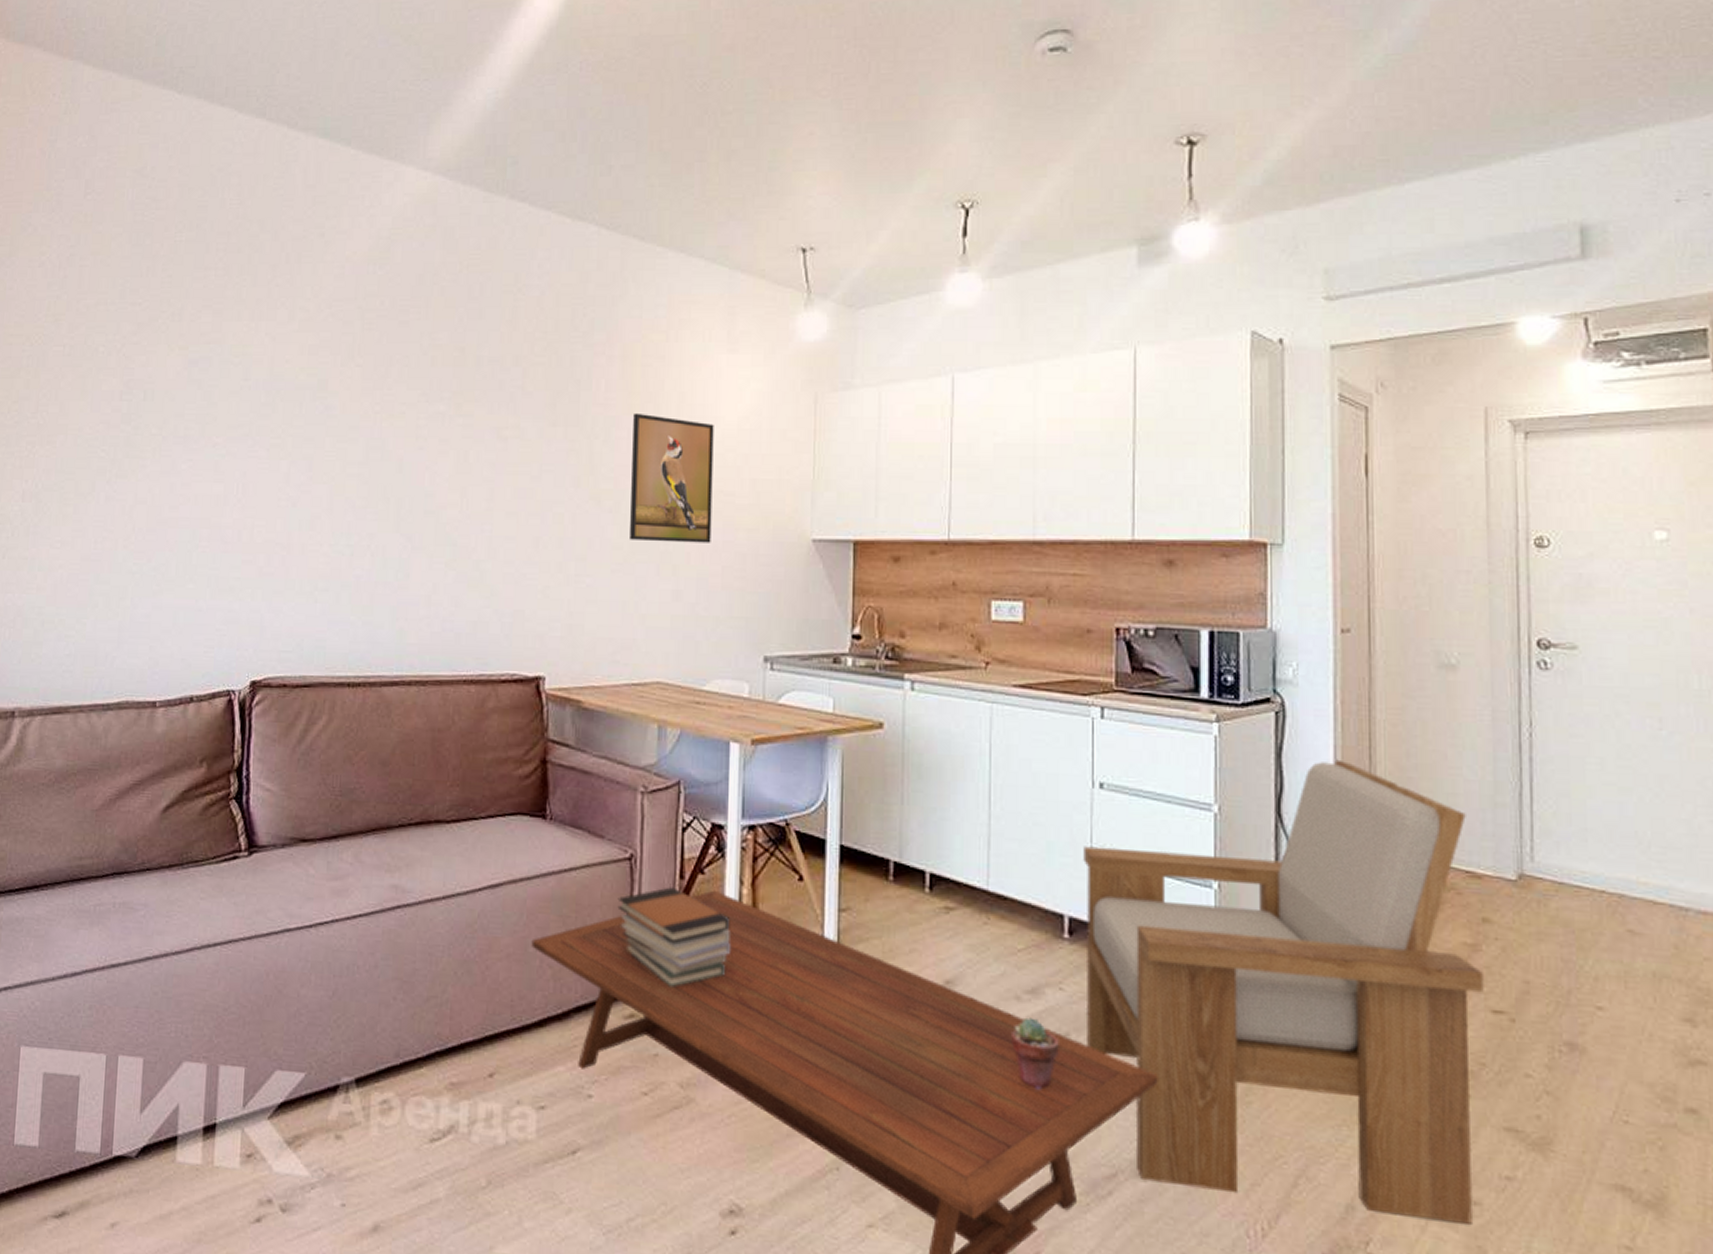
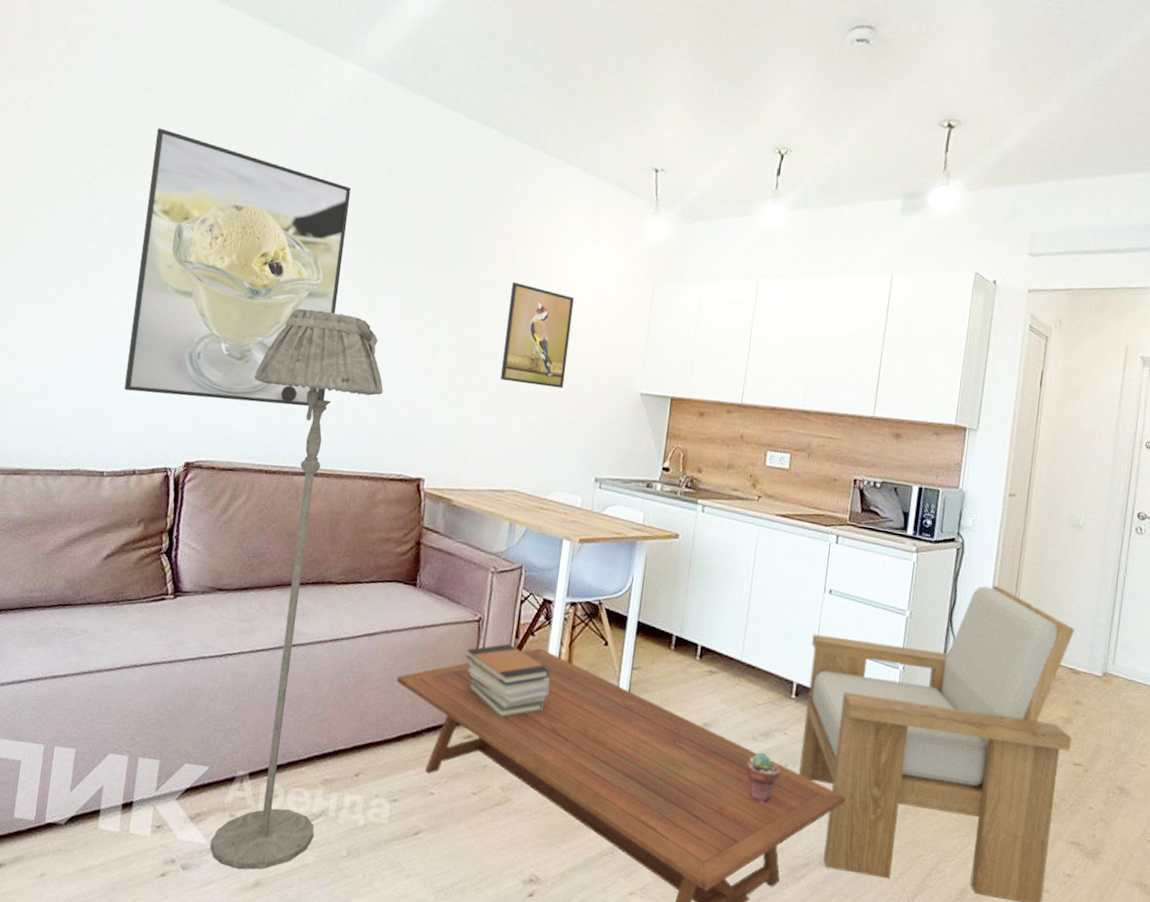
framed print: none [173,275,425,599] -> present [123,128,351,406]
floor lamp: none [314,475,484,1210] -> present [210,308,383,870]

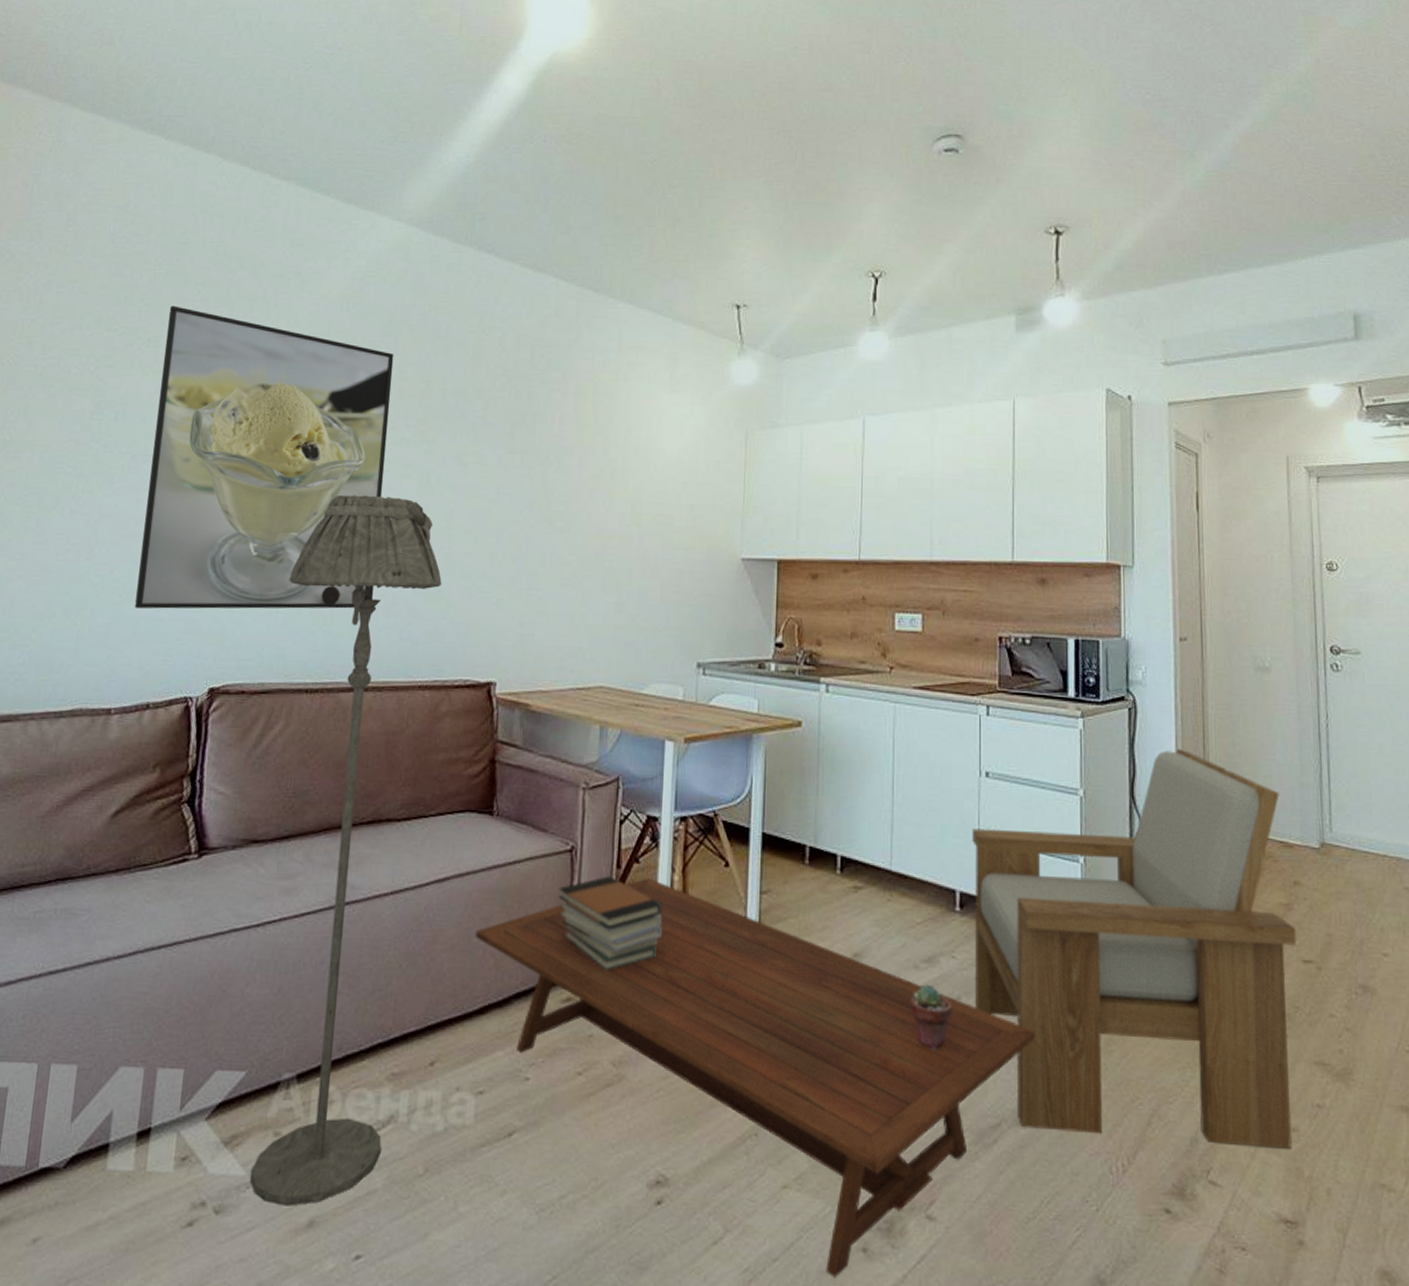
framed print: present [501,281,574,388] -> none [578,443,657,561]

